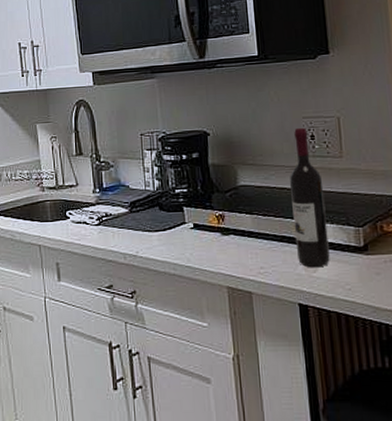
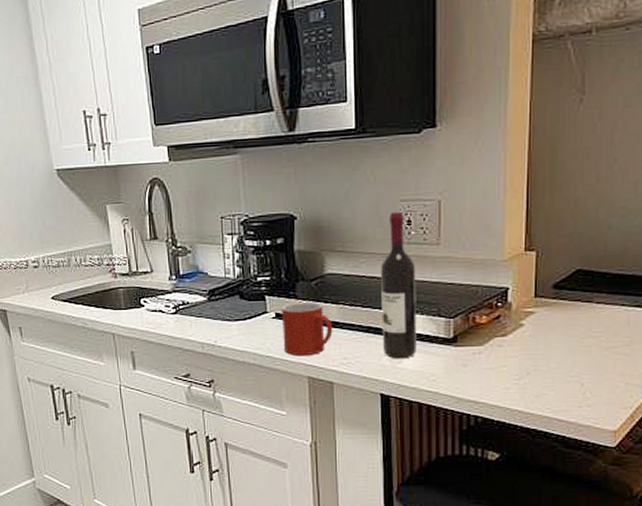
mug: none [198,212,249,266] -> present [281,301,333,356]

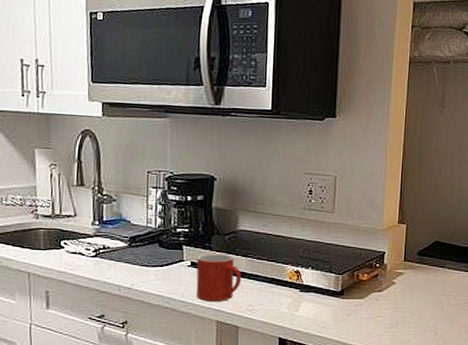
wine bottle: present [380,211,417,359] -> none [283,182,314,308]

